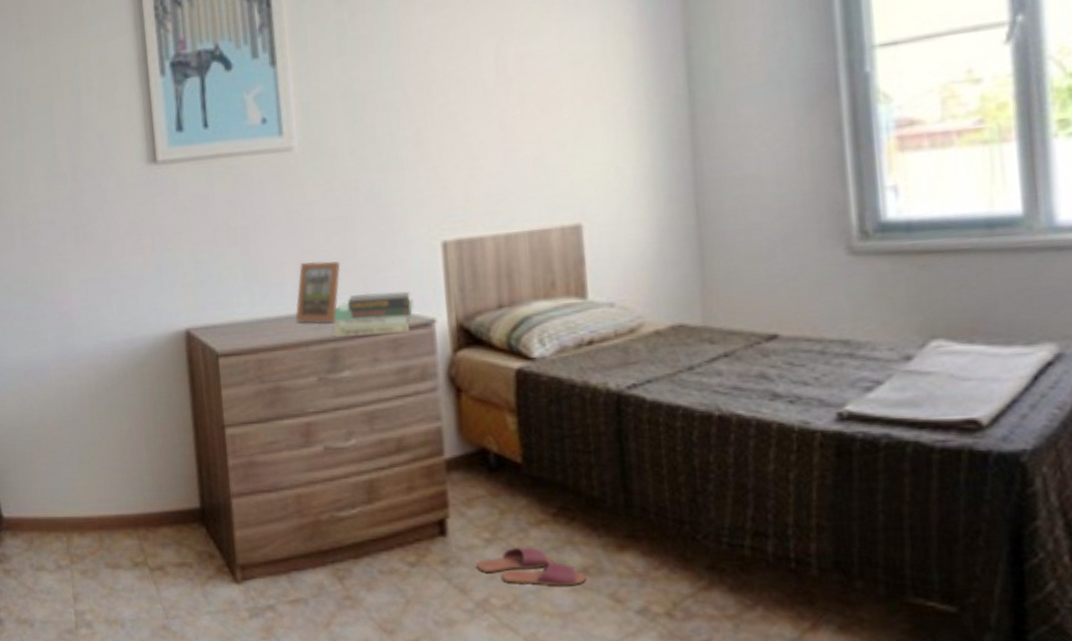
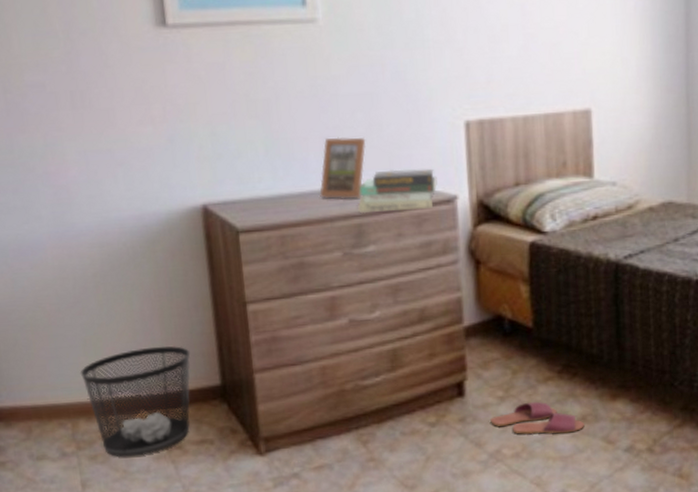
waste bin: none [75,466,173,574] -> present [80,346,191,458]

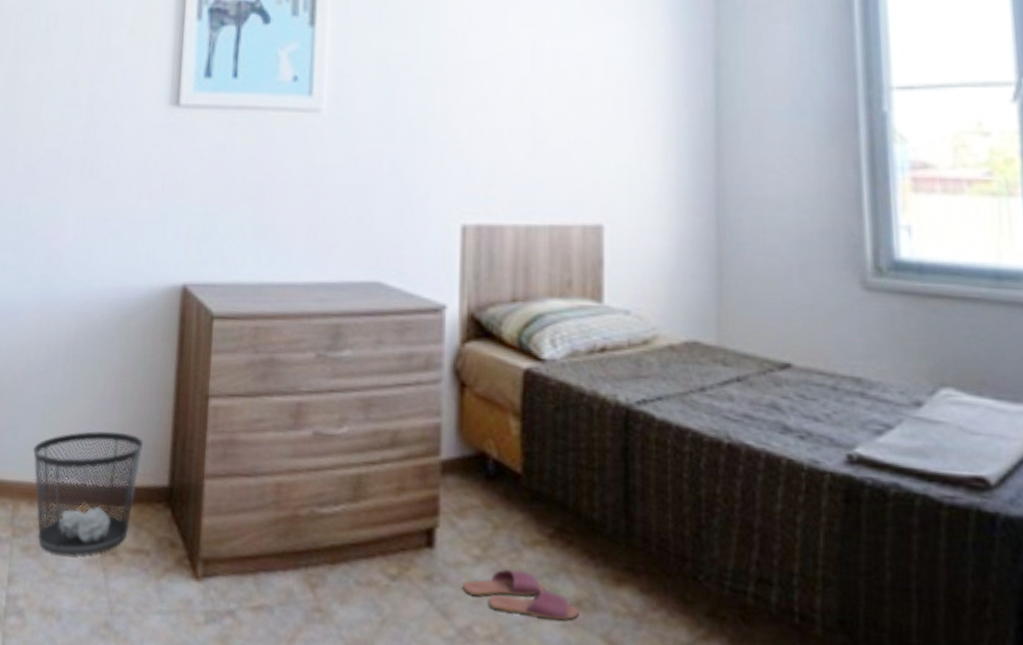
picture frame: present [320,137,366,199] -> none [300,228,355,296]
books: present [358,168,438,214] -> none [338,269,426,316]

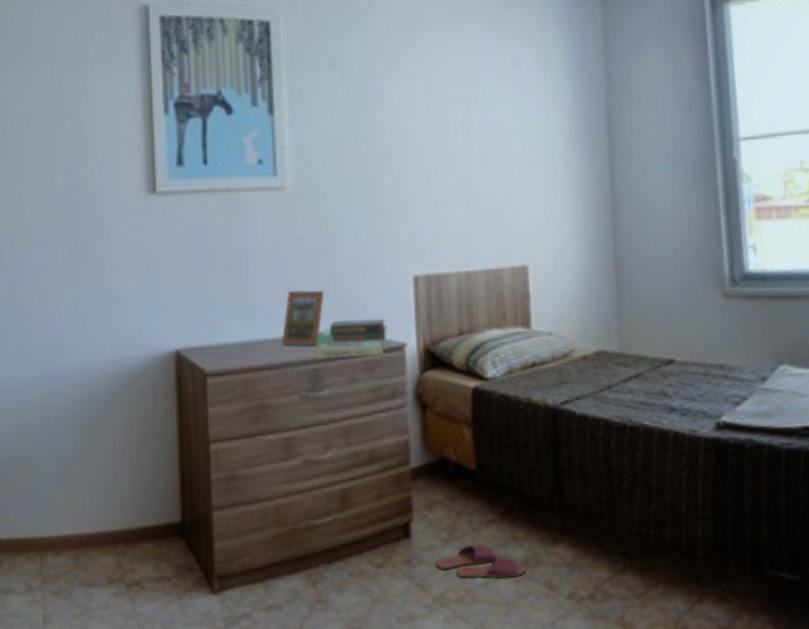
waste bin: present [32,431,144,556] -> none [52,482,155,593]
picture frame: none [300,228,355,296] -> present [281,290,325,346]
books: none [338,269,426,316] -> present [315,318,388,360]

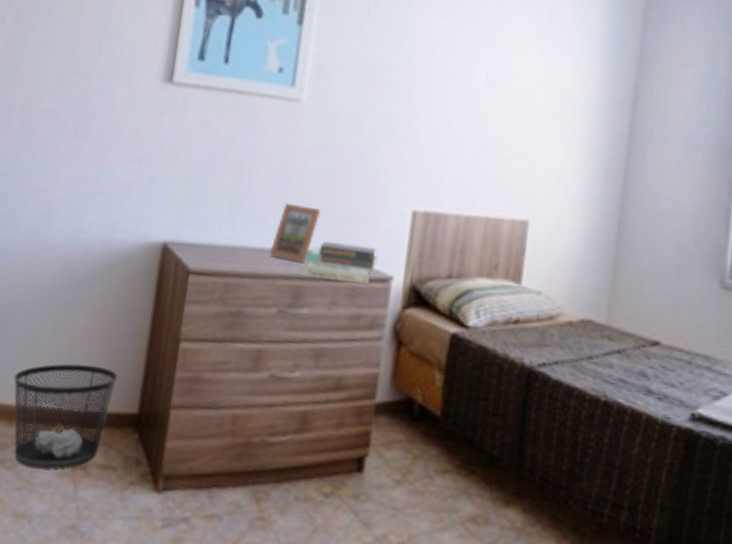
waste bin: none [52,482,155,593] -> present [13,363,118,469]
slippers: present [435,544,527,579] -> none [383,491,474,532]

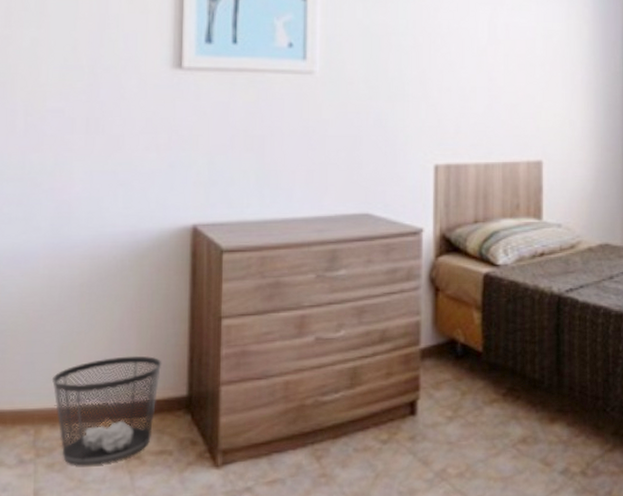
picture frame: present [269,203,321,263] -> none [301,172,347,227]
books: present [301,241,378,284] -> none [334,203,406,241]

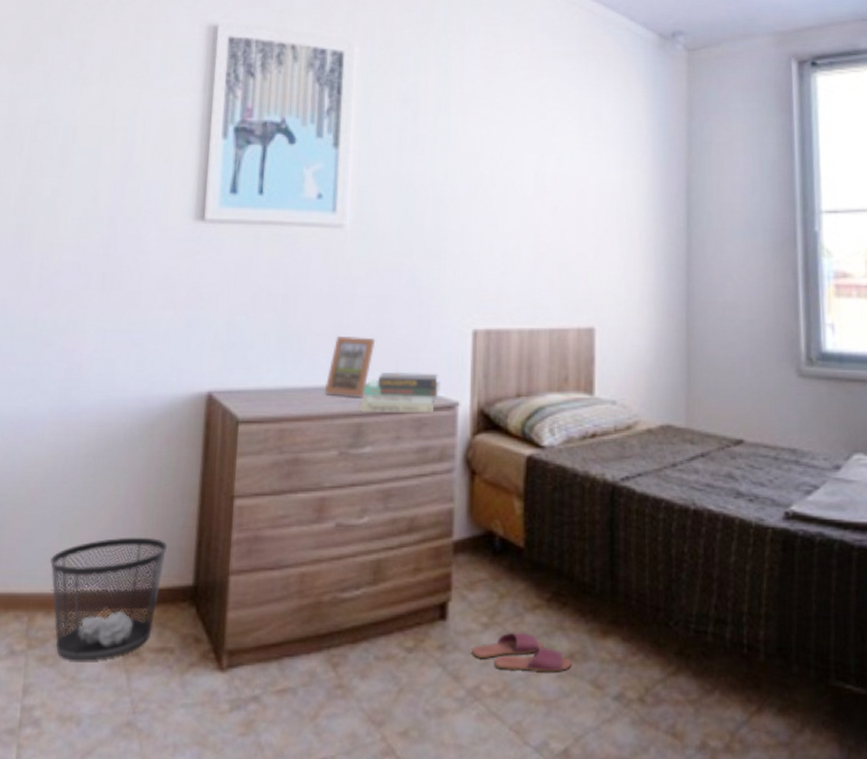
picture frame: none [301,172,347,227] -> present [324,335,376,397]
books: none [334,203,406,241] -> present [360,371,441,413]
slippers: none [438,422,525,455] -> present [472,632,572,672]

